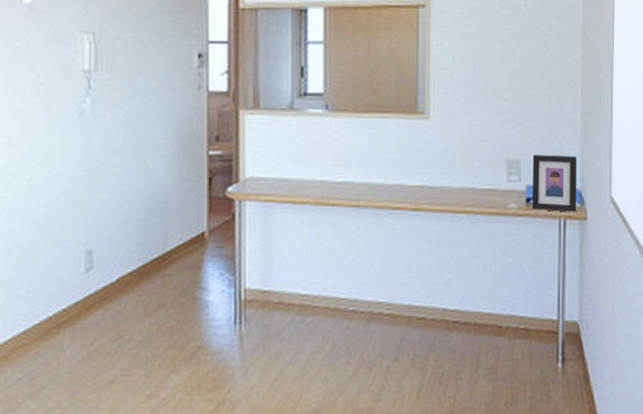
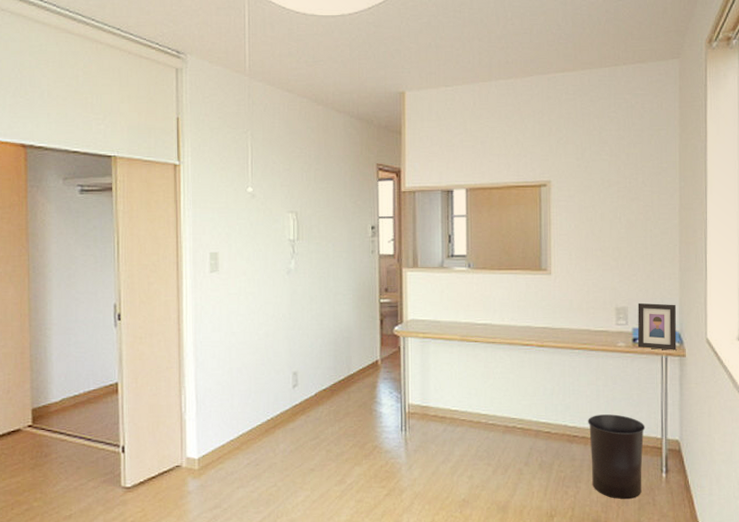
waste bin: none [471,292,539,398] -> present [588,414,645,499]

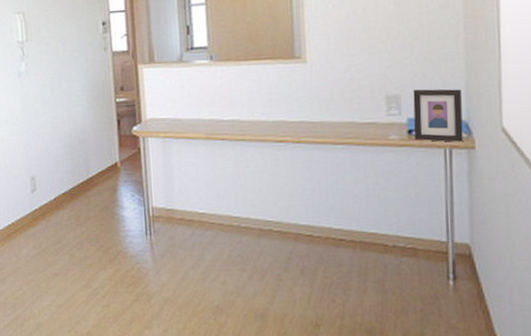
waste bin: present [588,414,645,499] -> none [356,215,427,308]

